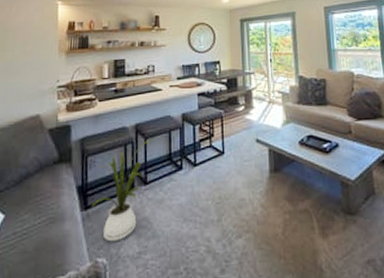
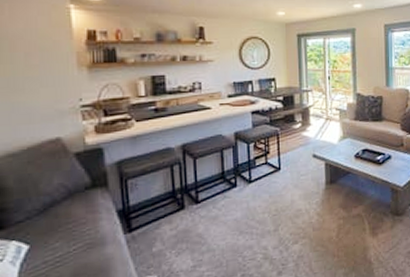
house plant: present [91,139,152,242] -> none [136,159,202,260]

